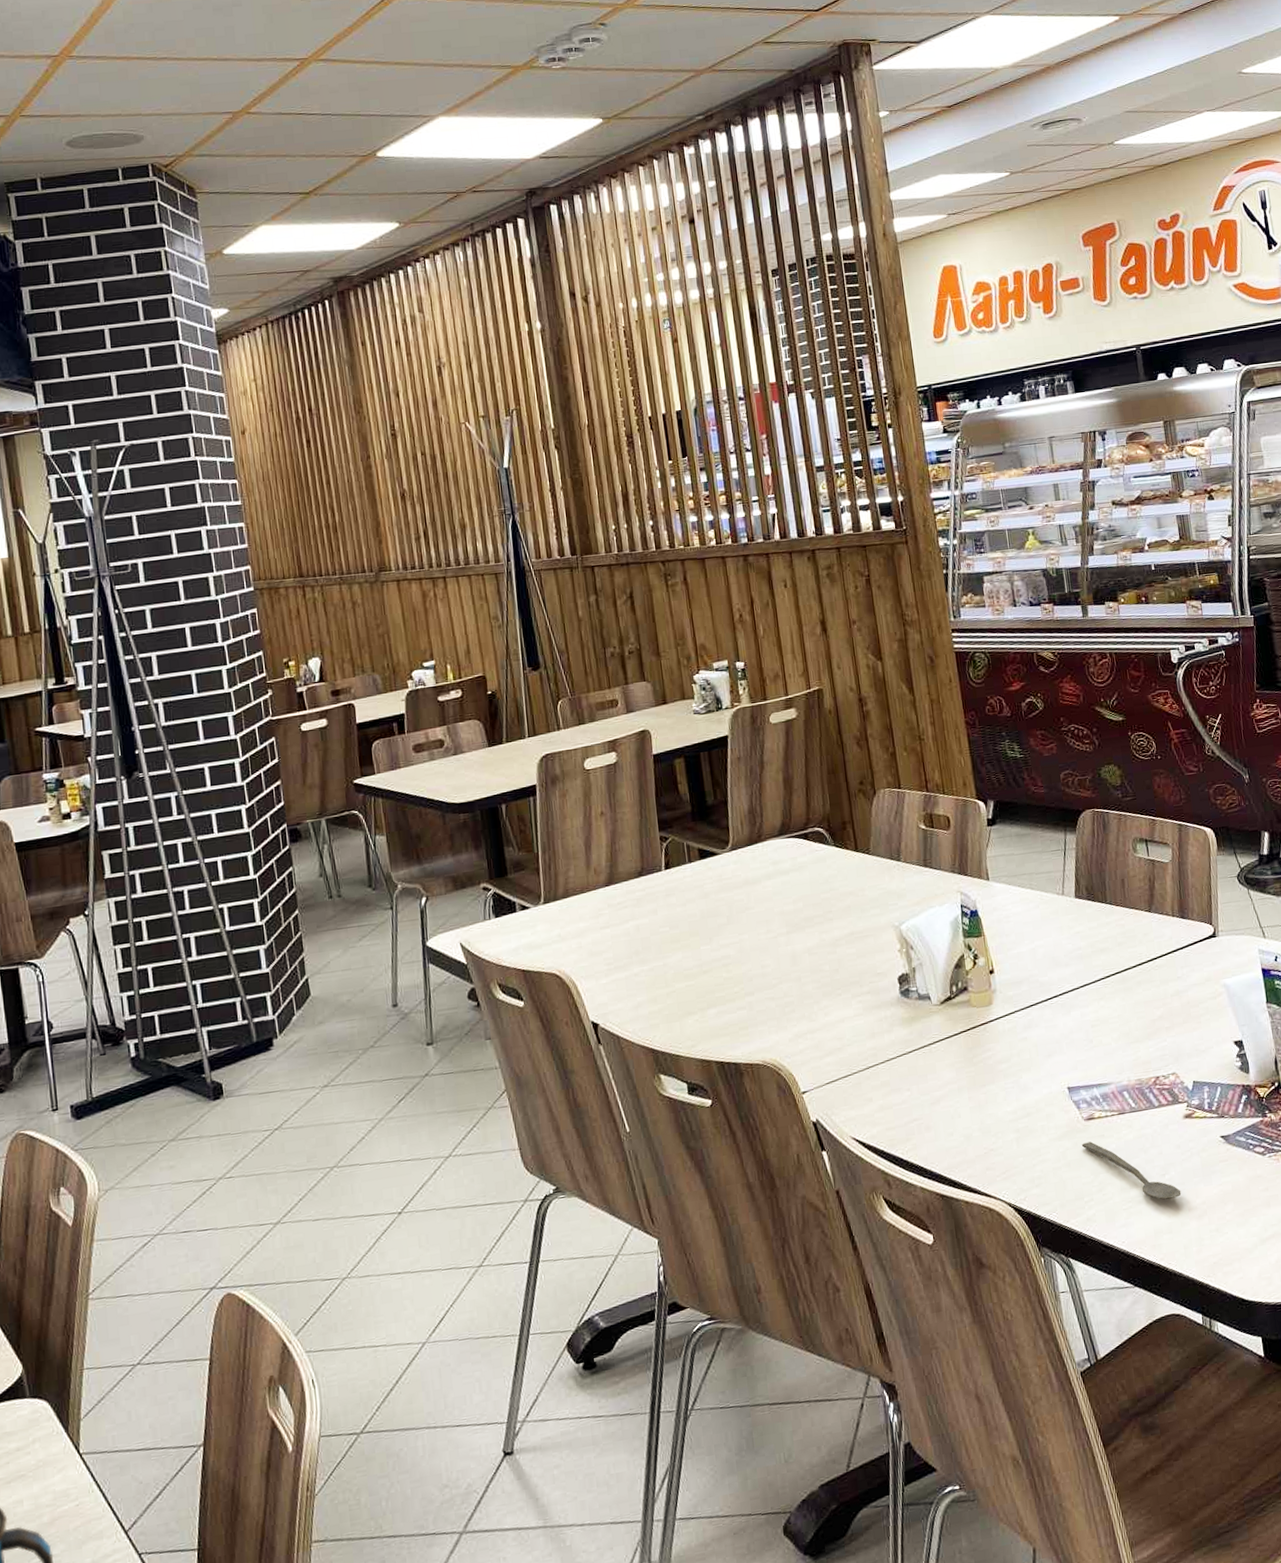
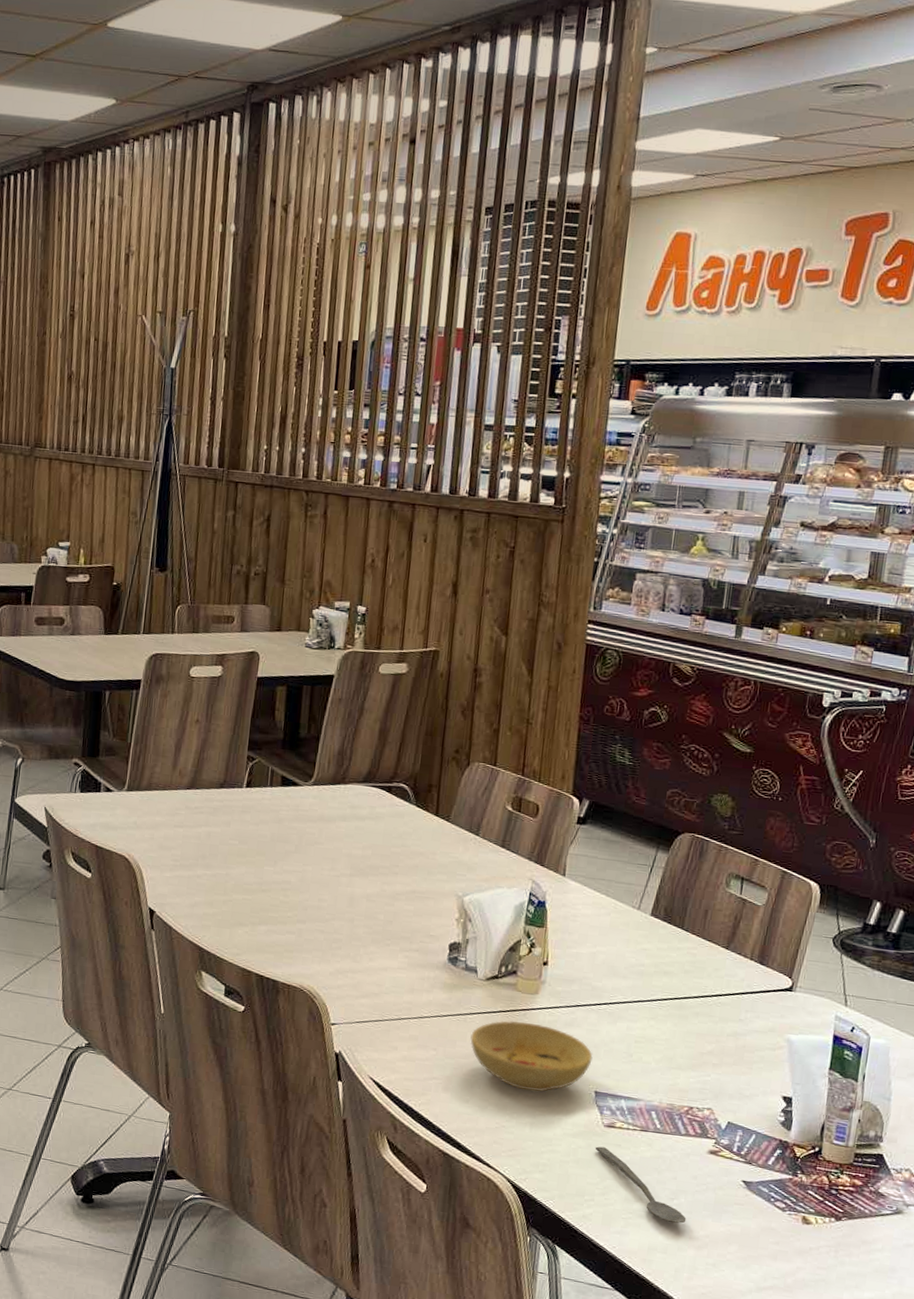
bowl: none [939,1034,1058,1107] -> present [470,1020,593,1092]

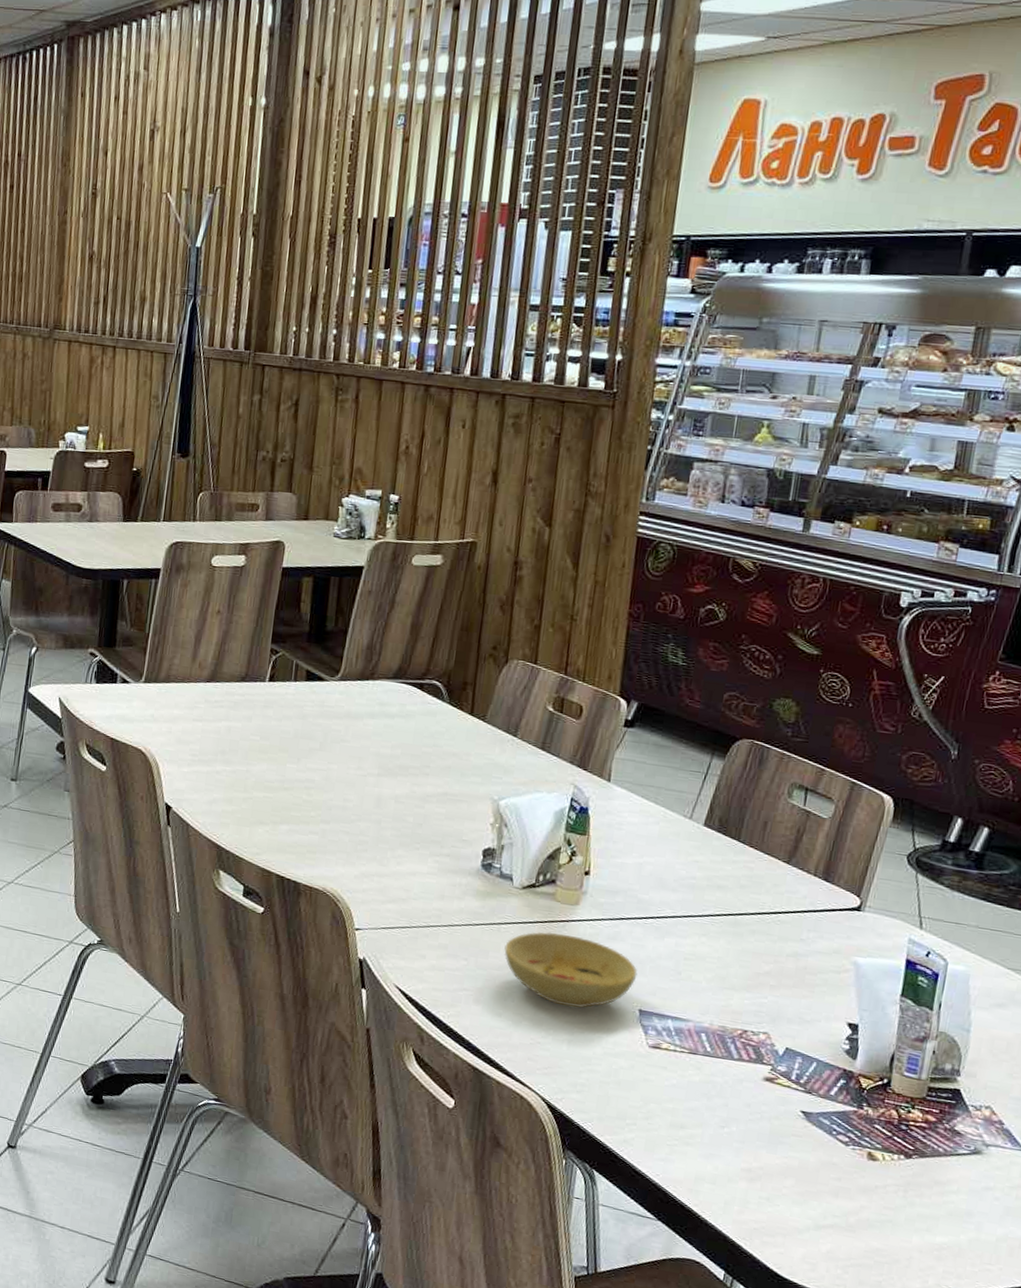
spoon: present [595,1146,687,1224] -> none [638,1068,738,1153]

